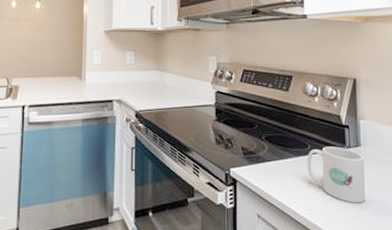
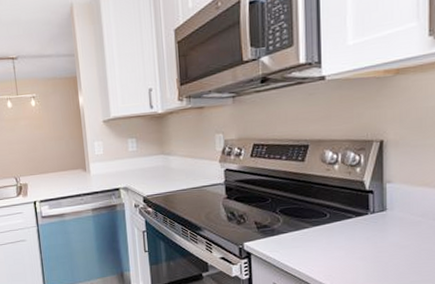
mug: present [307,146,366,203] -> none [326,213,391,267]

